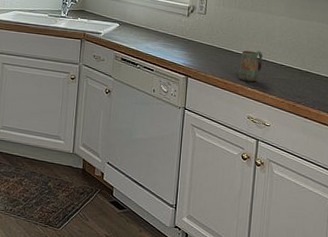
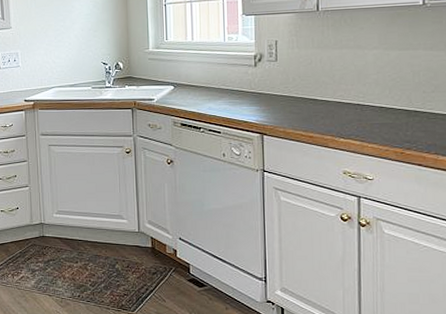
mug: present [238,50,263,82] -> none [326,94,356,131]

